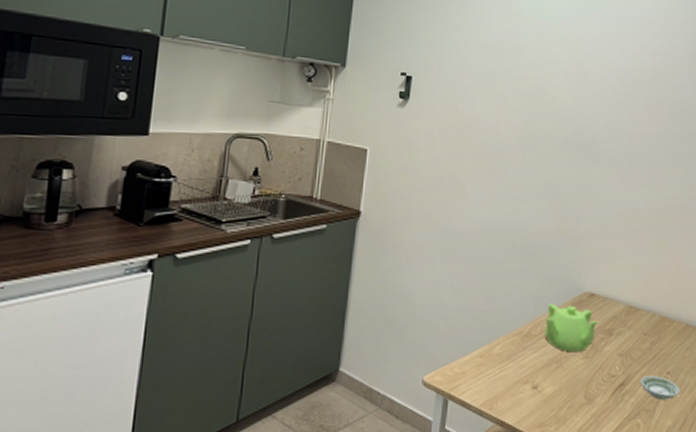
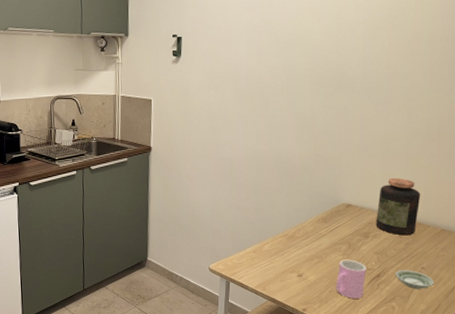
teapot: present [545,303,599,353] -> none [307,212,356,251]
cup: none [576,364,610,416] -> present [336,259,366,299]
jar: none [620,262,666,333] -> present [376,177,421,236]

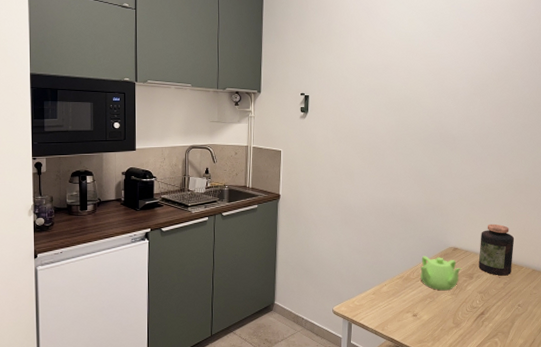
teapot: none [307,212,356,251] -> present [420,255,462,291]
cup: present [336,259,366,299] -> none [446,299,472,336]
saucer: present [396,270,434,289] -> none [497,307,529,325]

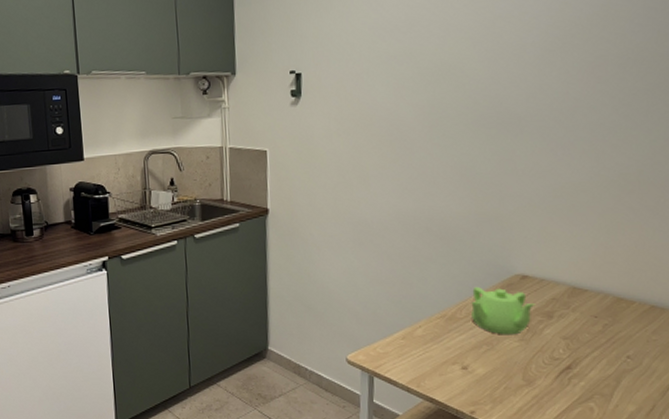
jar: present [478,223,515,276] -> none [561,240,620,315]

